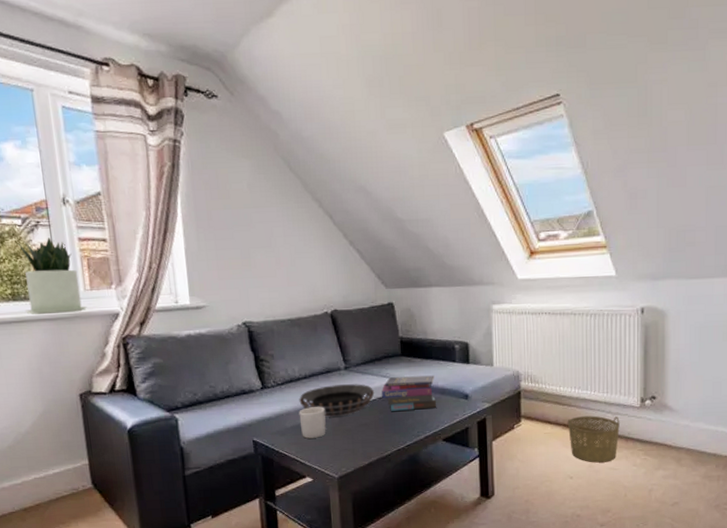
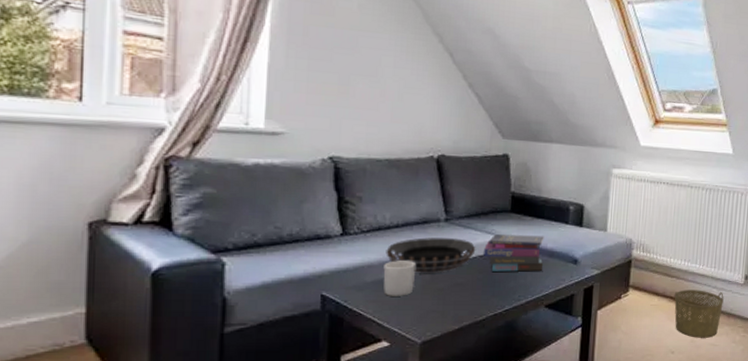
planter: present [17,237,87,315] -> none [27,23,120,120]

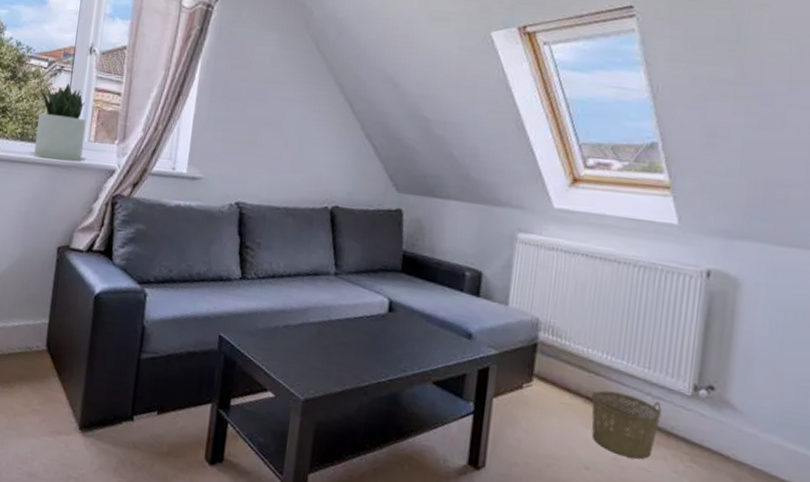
planter: none [27,23,120,120] -> present [29,83,87,162]
mug: present [383,261,415,296] -> none [273,310,304,348]
decorative bowl: present [386,237,476,274] -> none [277,290,363,329]
books: present [484,234,544,273] -> none [370,295,436,342]

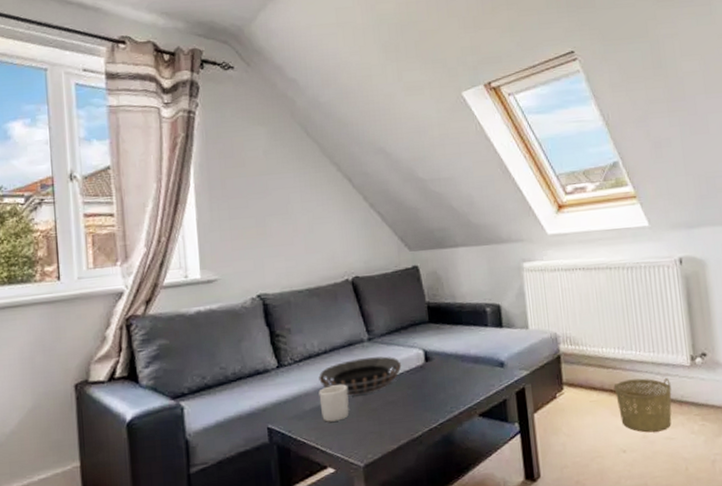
planter: present [29,83,87,162] -> none [18,215,89,299]
mug: none [273,310,304,348] -> present [318,384,349,422]
decorative bowl: none [277,290,363,329] -> present [319,356,402,396]

